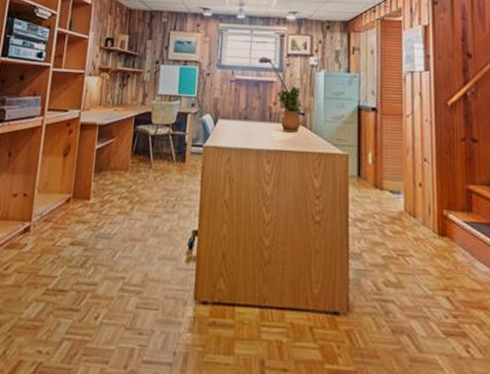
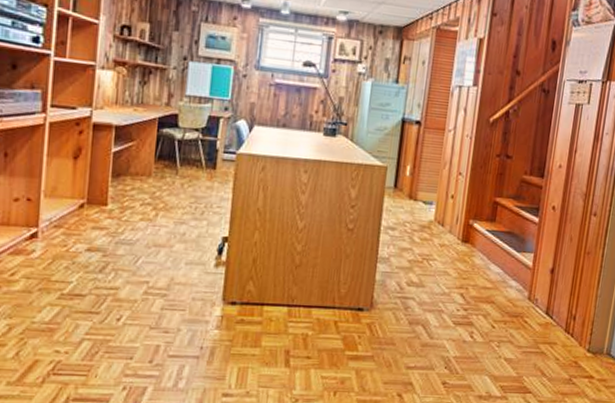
potted plant: present [278,86,302,133] -> none [320,94,346,143]

